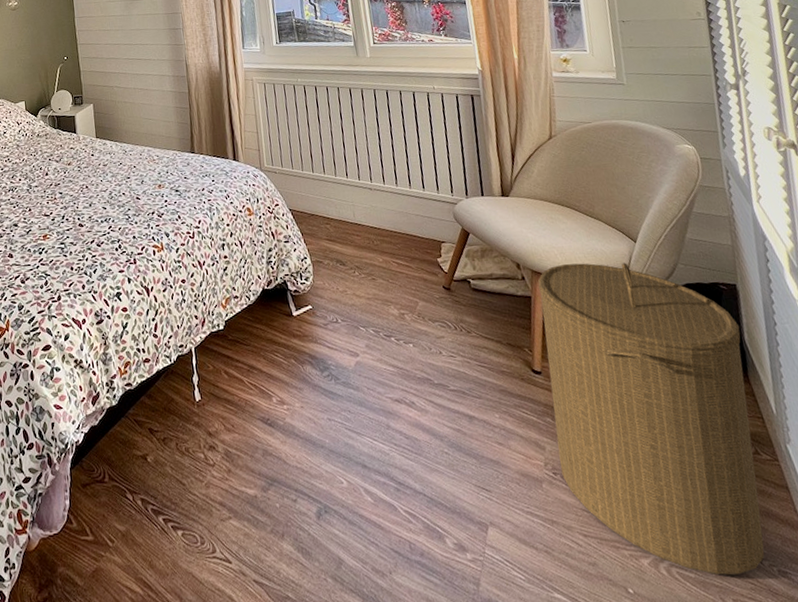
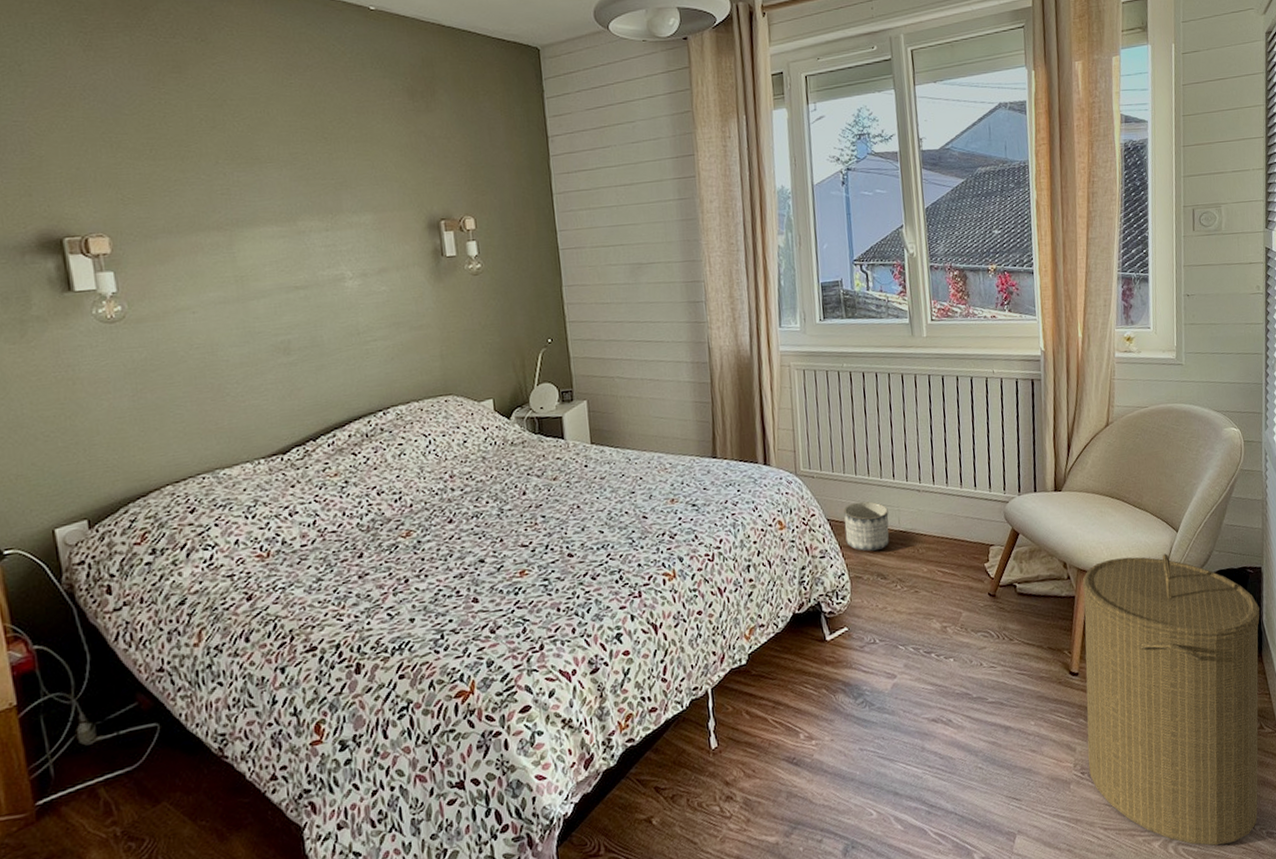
planter: none [303,195,346,240] -> present [843,501,889,552]

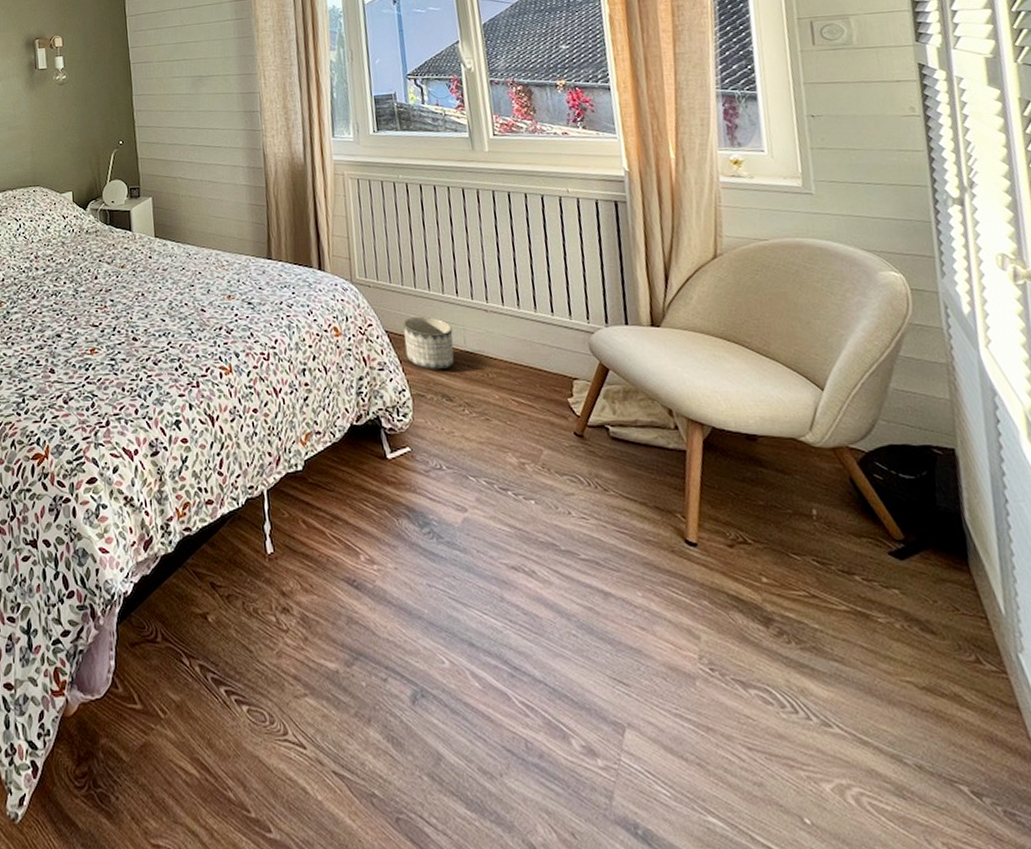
laundry hamper: present [1082,553,1260,846] -> none [694,412,986,813]

